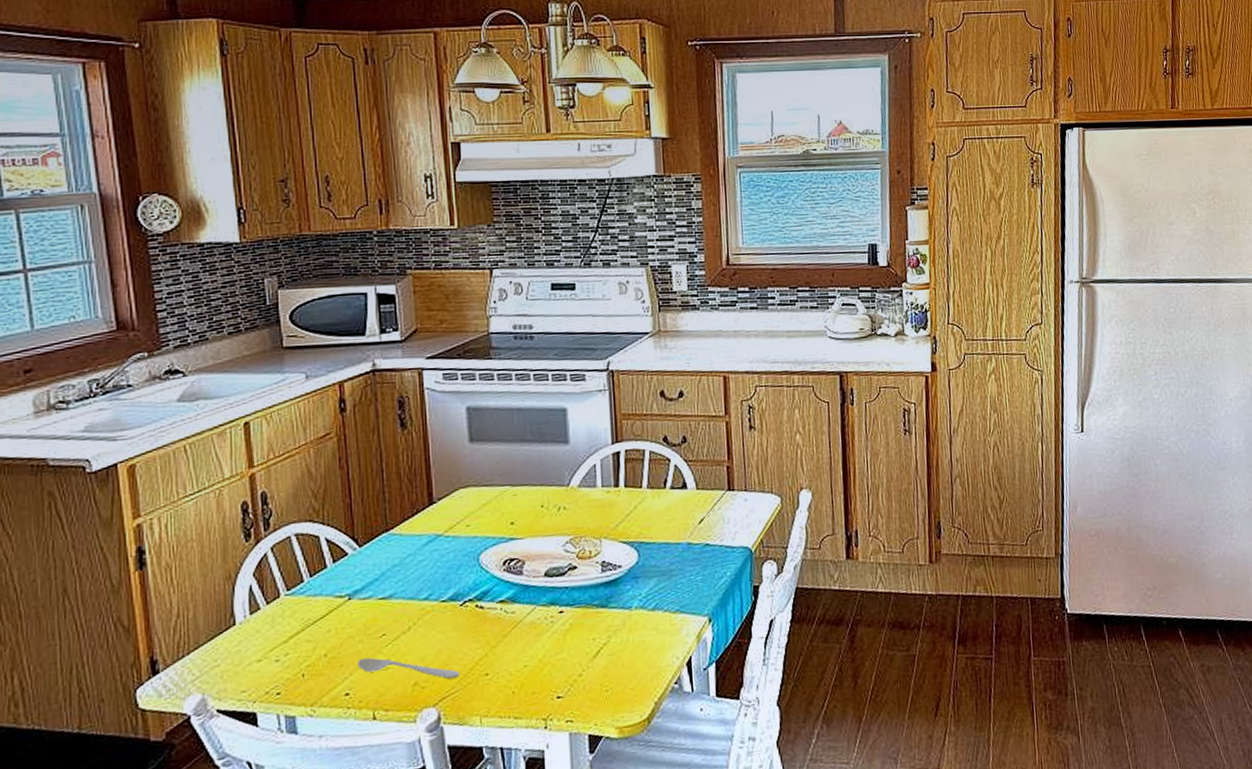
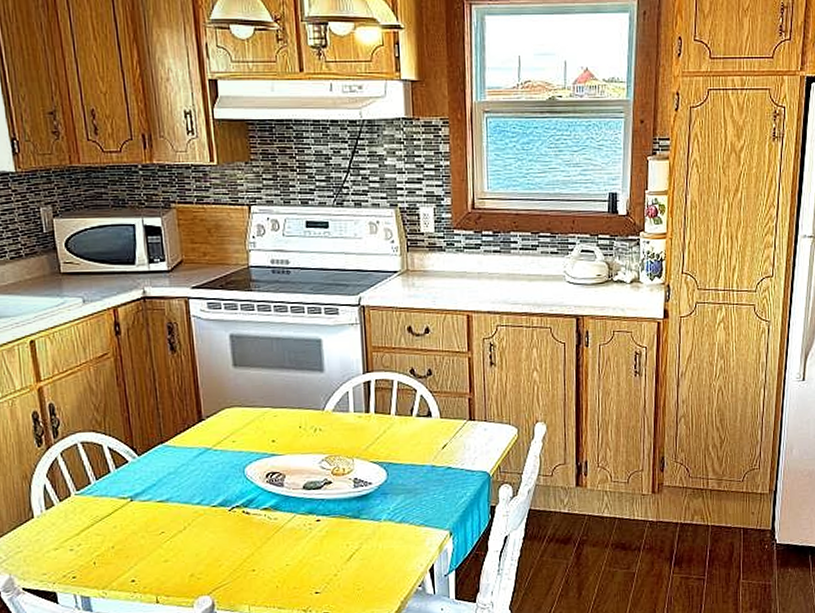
spoon: present [358,657,460,679] -> none [141,551,231,572]

